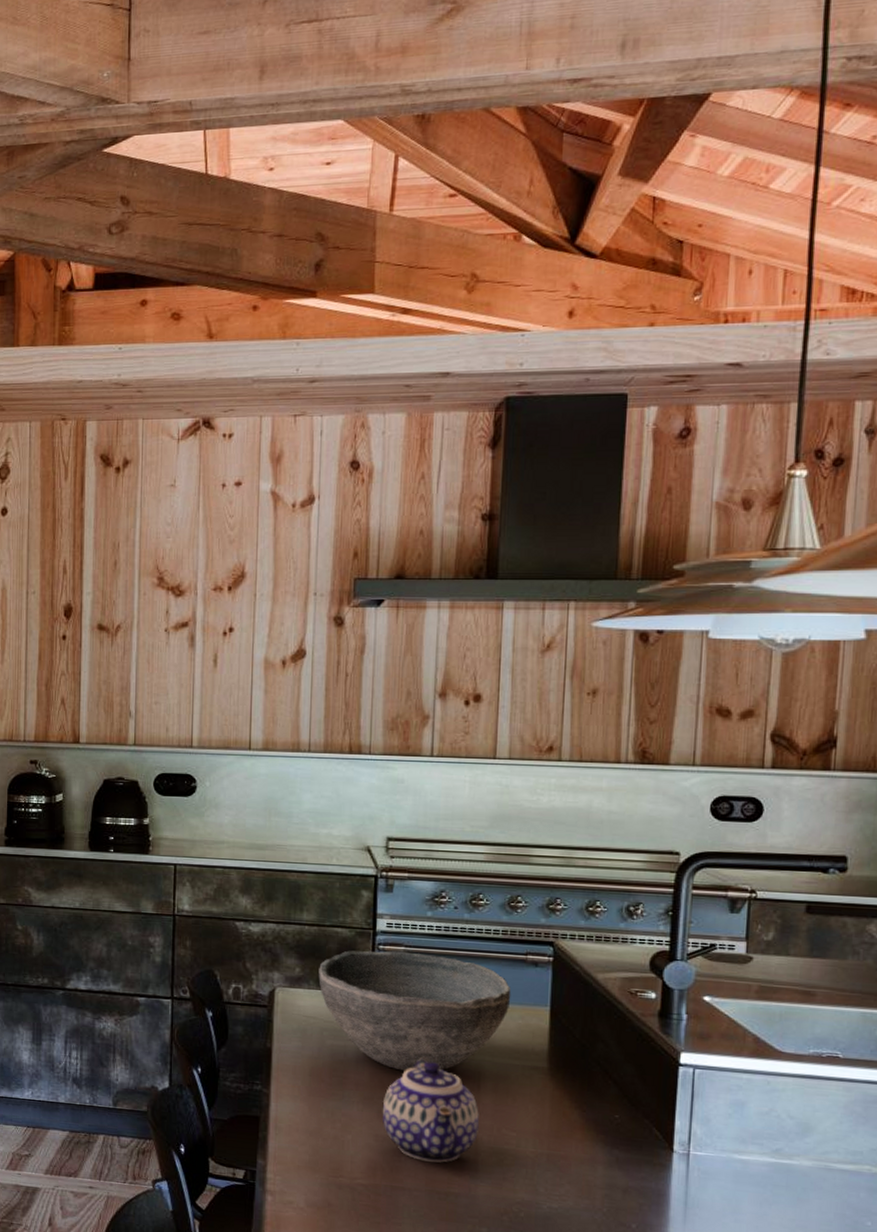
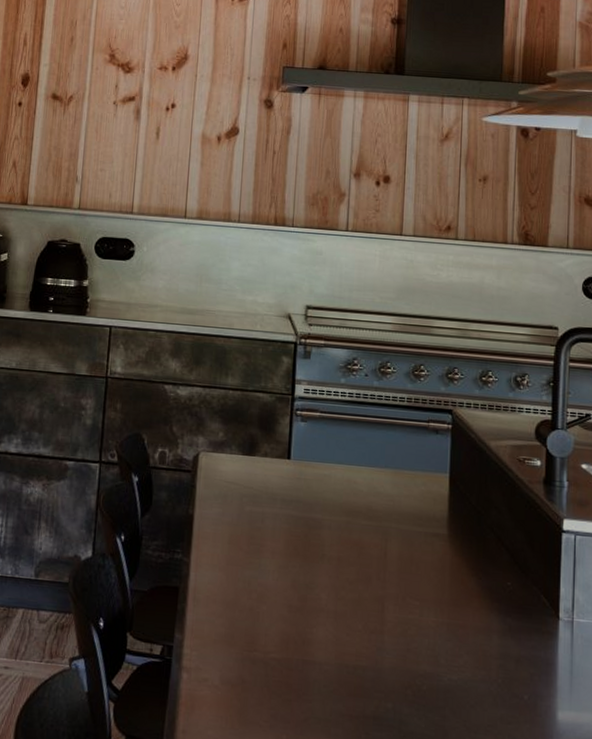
bowl: present [318,950,511,1071] -> none [240,415,415,539]
teapot: present [383,1057,479,1163] -> none [296,524,386,634]

